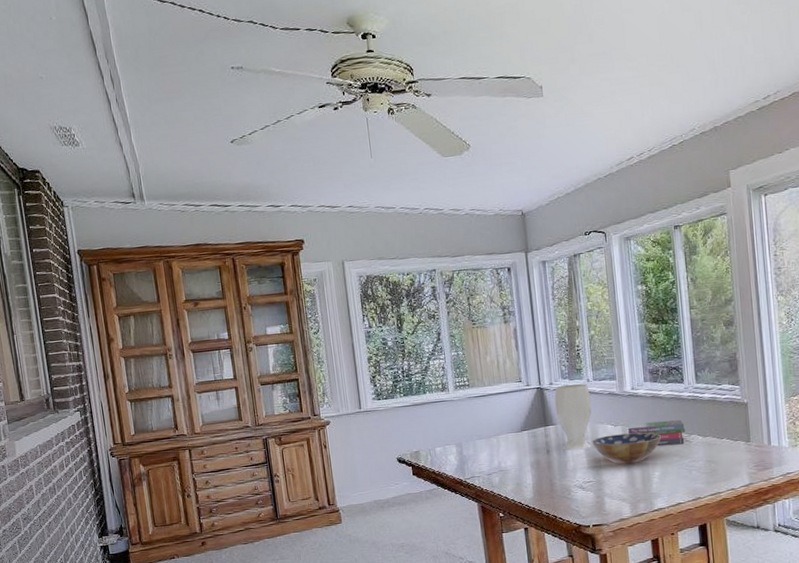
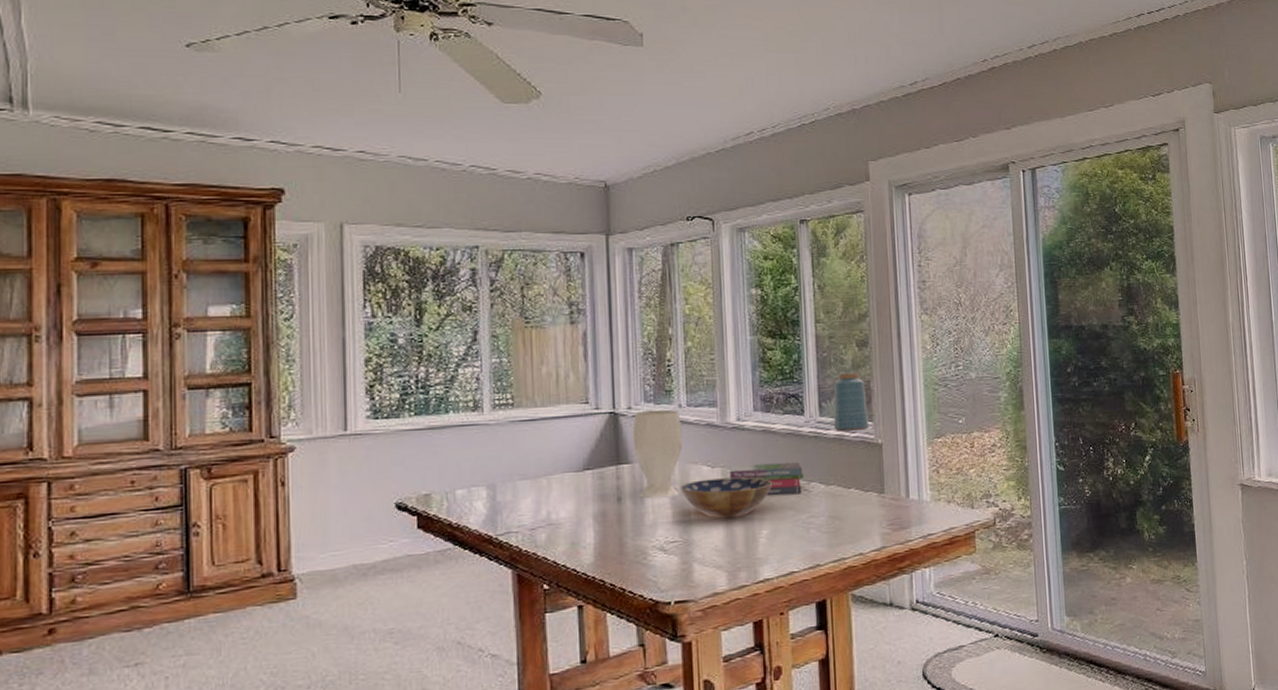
vase: none [707,347,736,395] -> present [833,372,869,431]

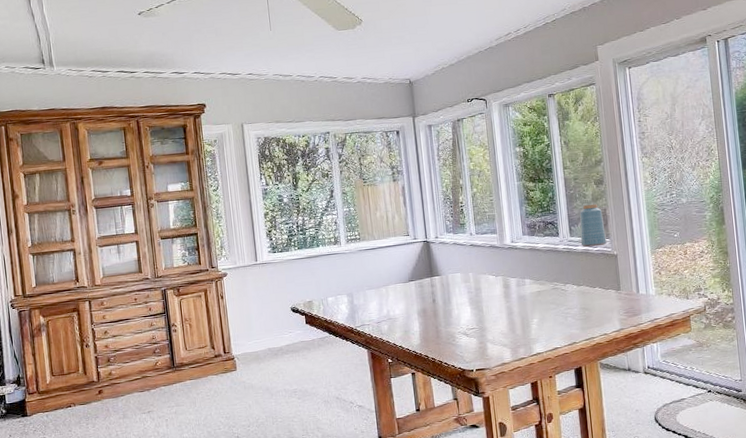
vase: present [632,410,683,499] -> none [439,237,475,300]
bowl: present [679,477,773,519] -> none [474,282,540,312]
books: present [730,462,803,497] -> none [508,270,561,295]

